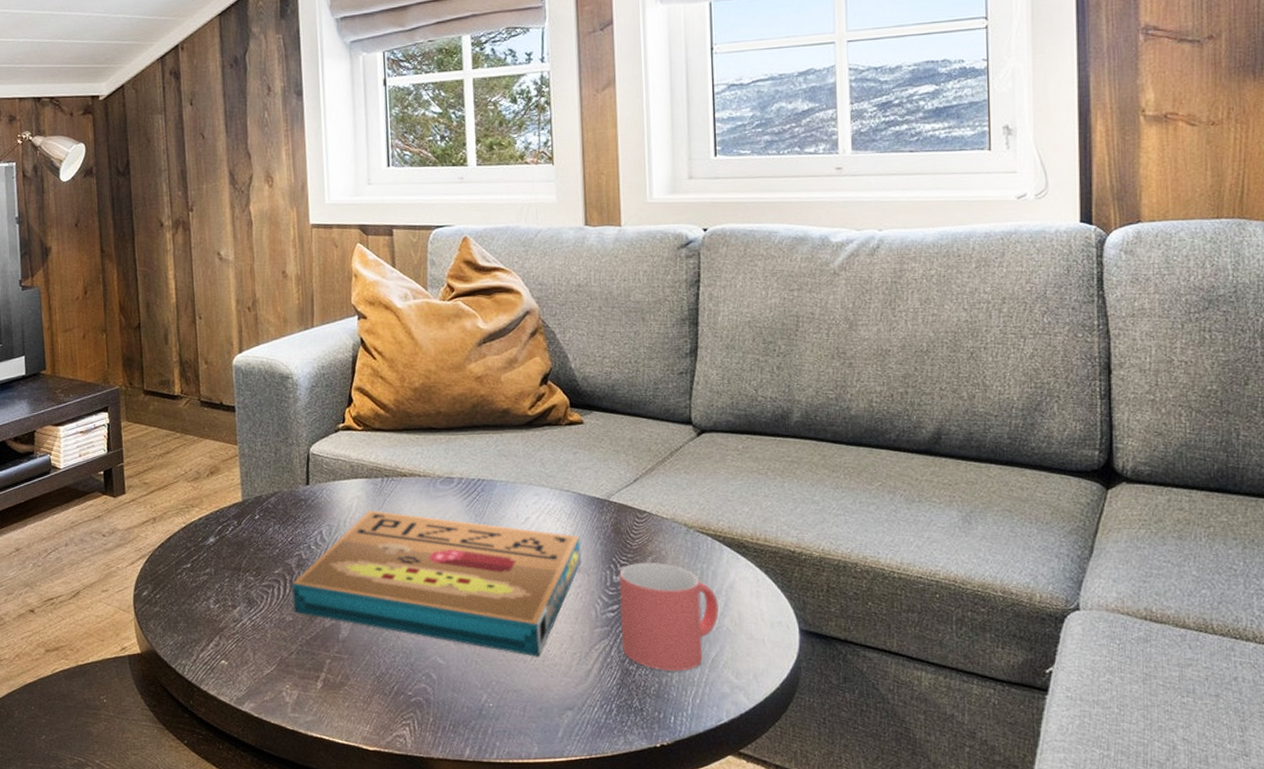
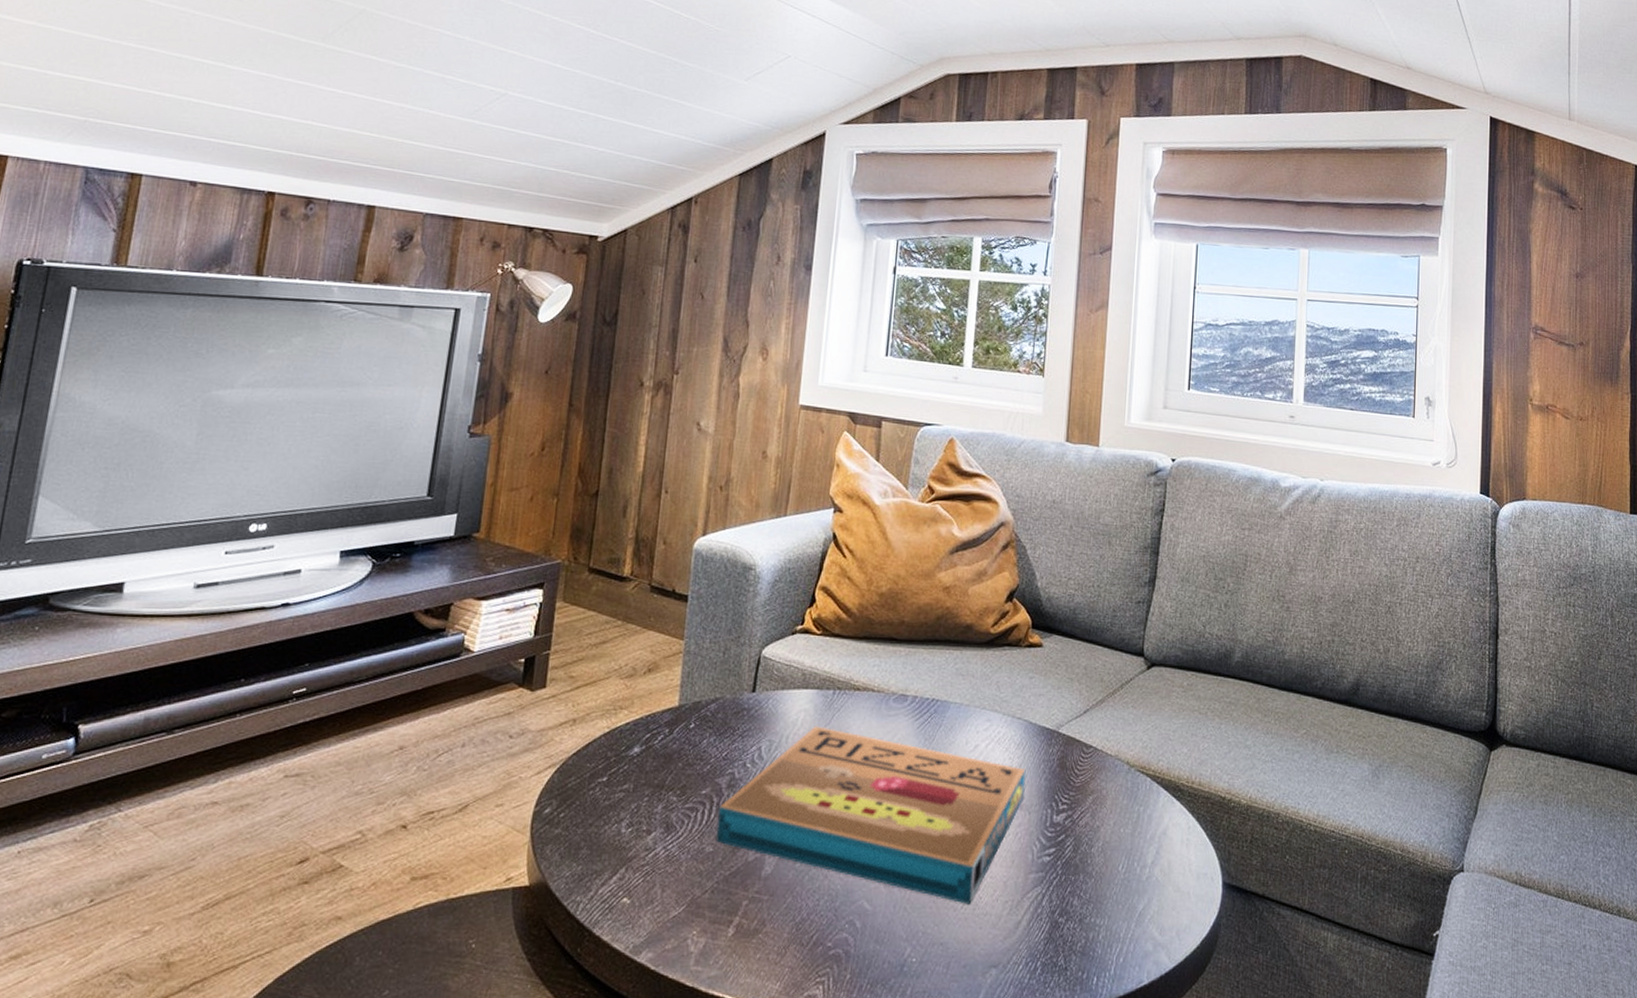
mug: present [619,562,719,671] -> none [1054,801,1151,925]

